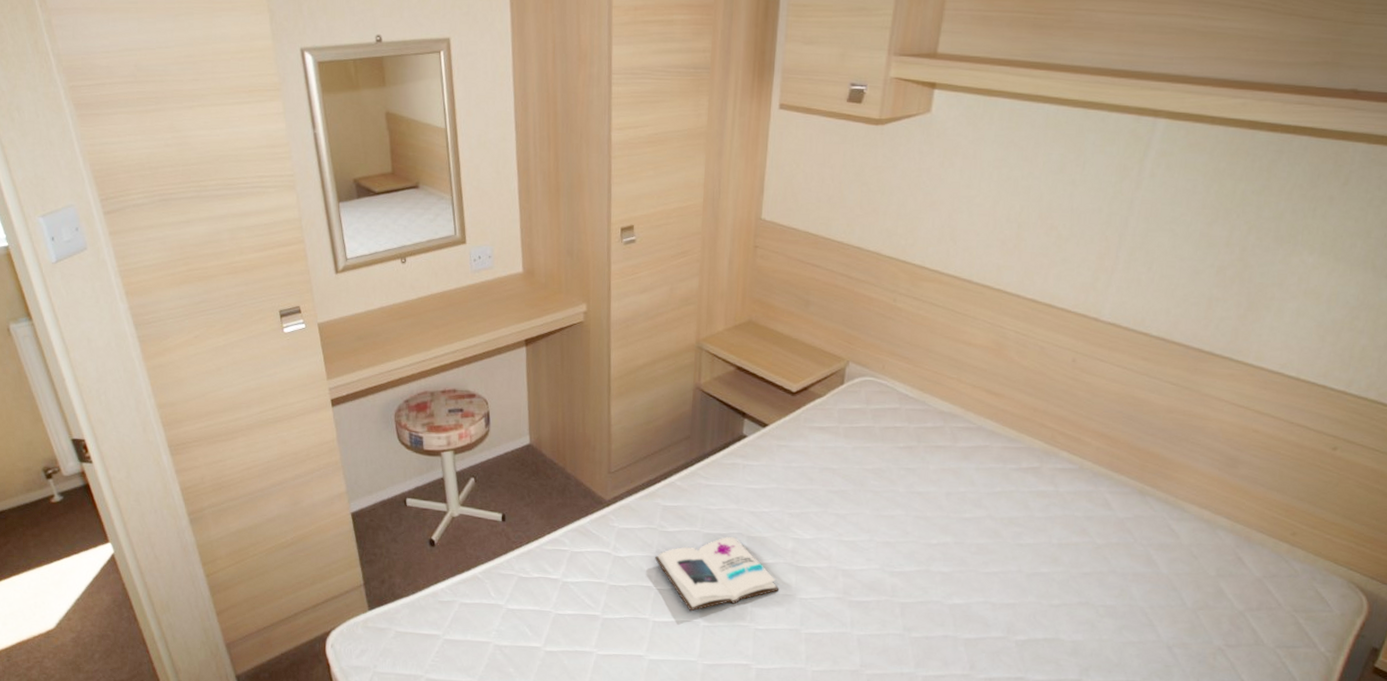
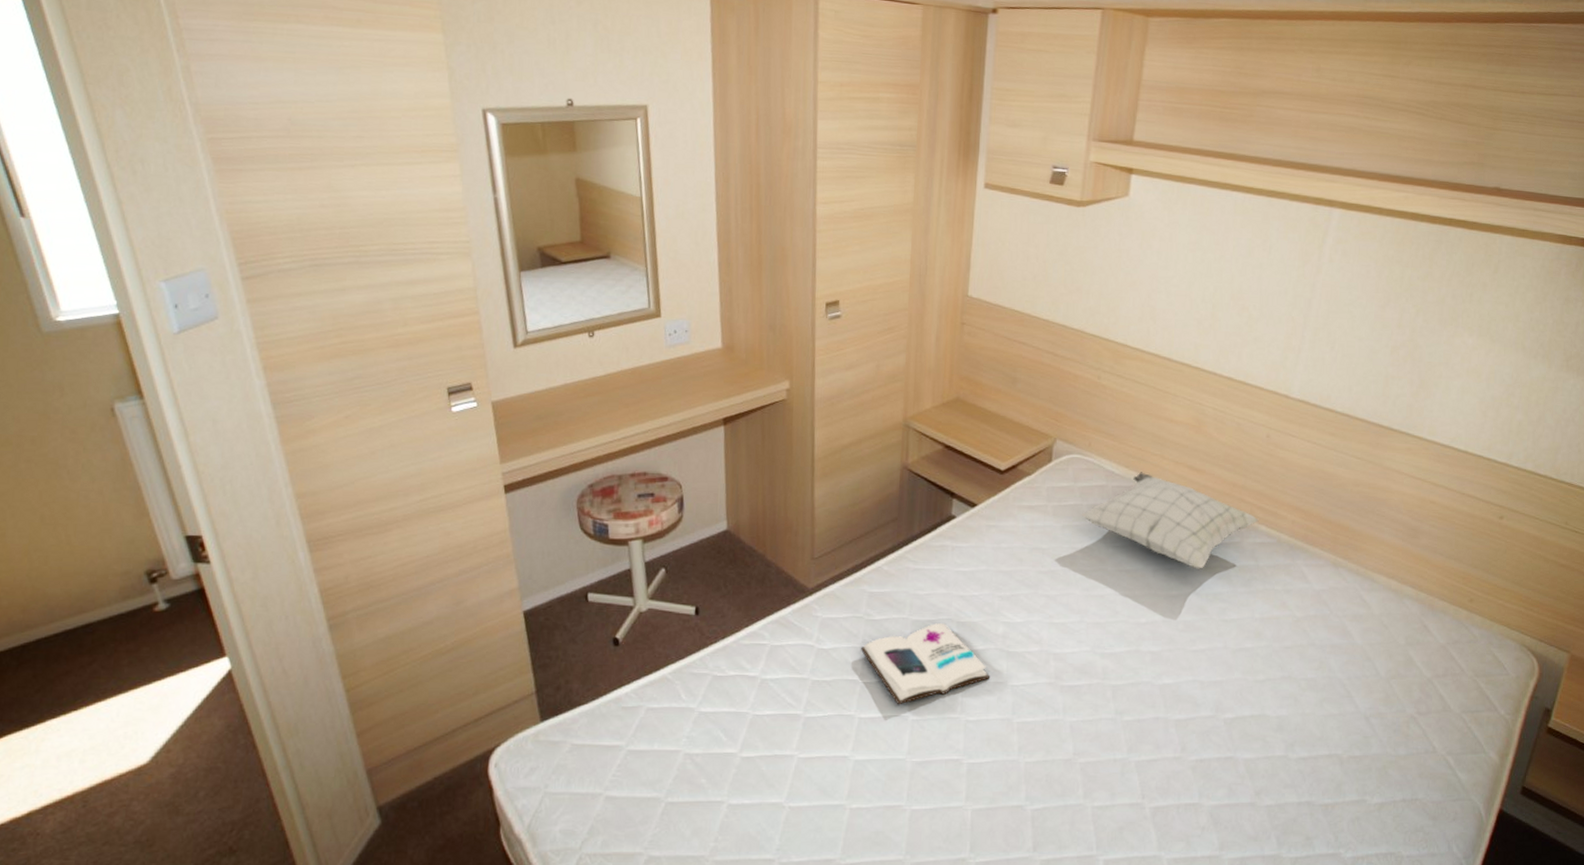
pillow: none [873,395,1060,493] -> present [1081,472,1259,569]

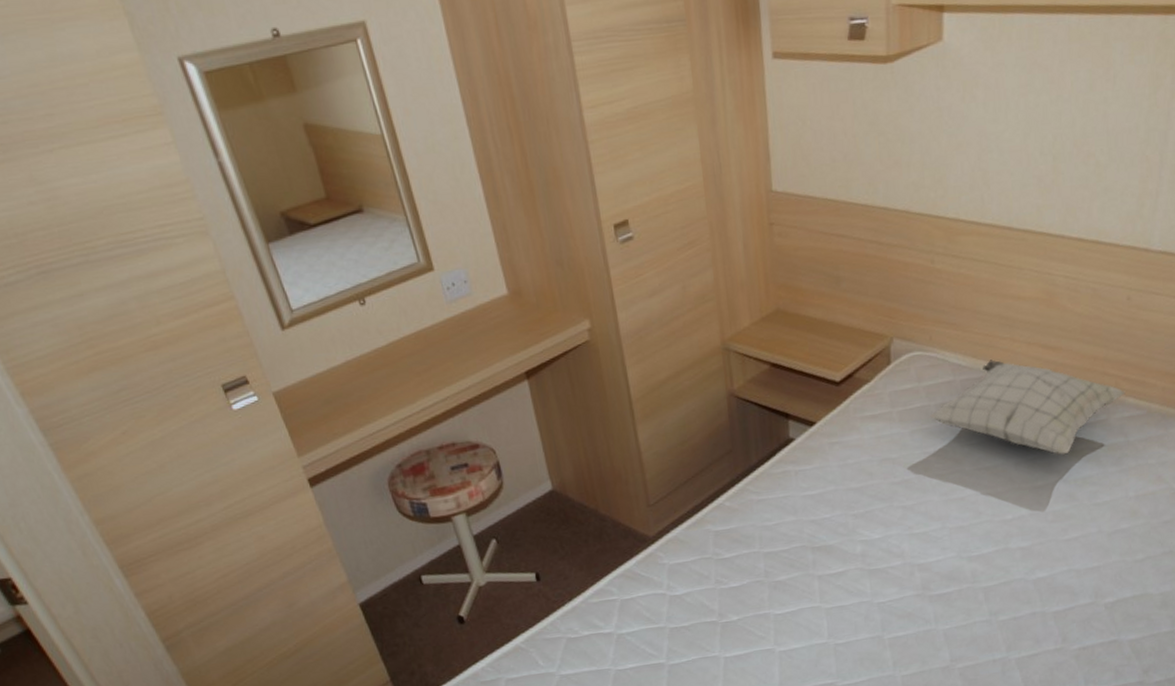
book: present [860,623,991,705] -> none [714,551,855,640]

